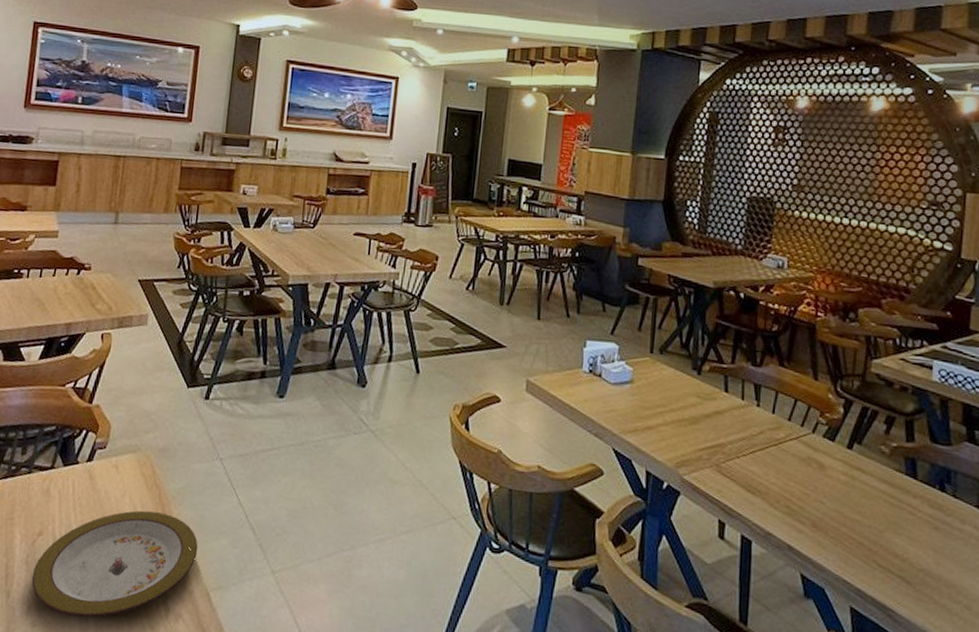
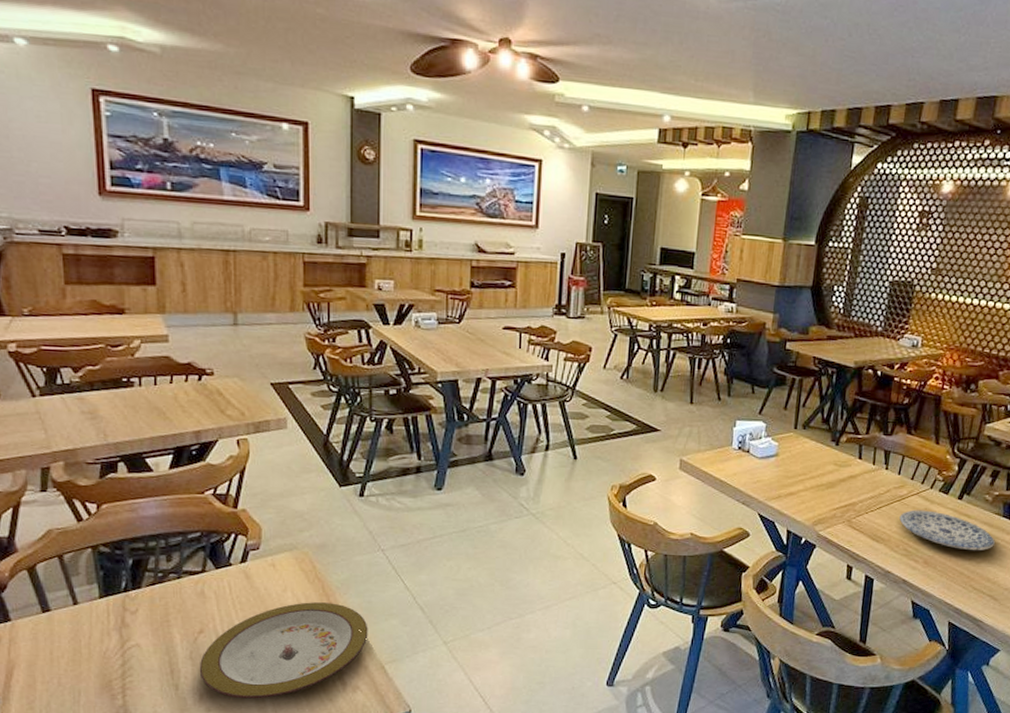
plate: none [777,457,900,517] -> present [899,510,996,551]

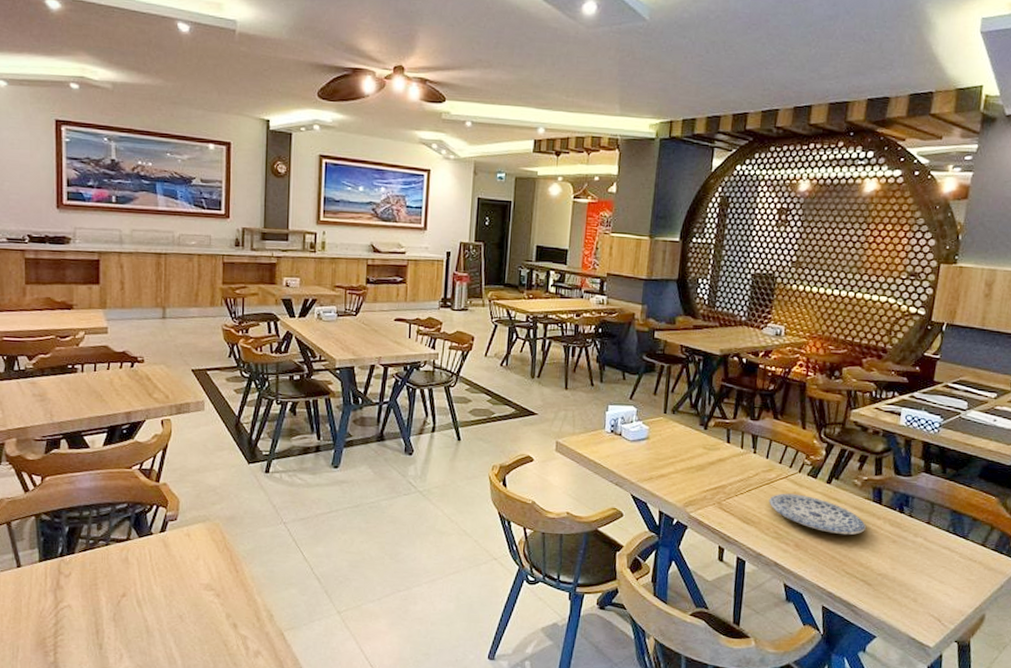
plate: present [199,602,368,699] -> none [120,570,270,661]

